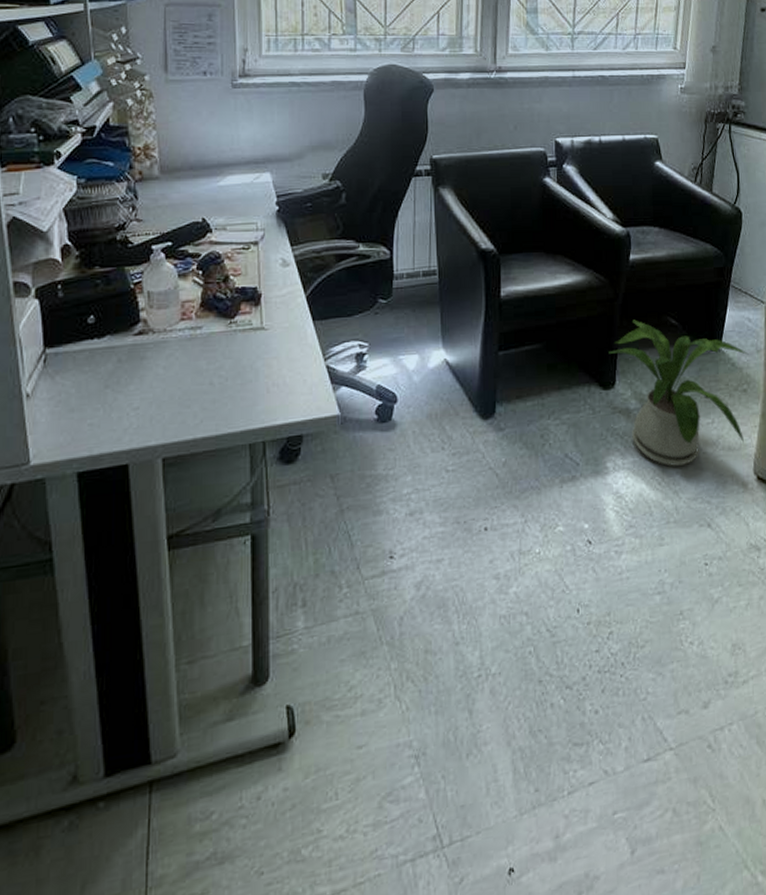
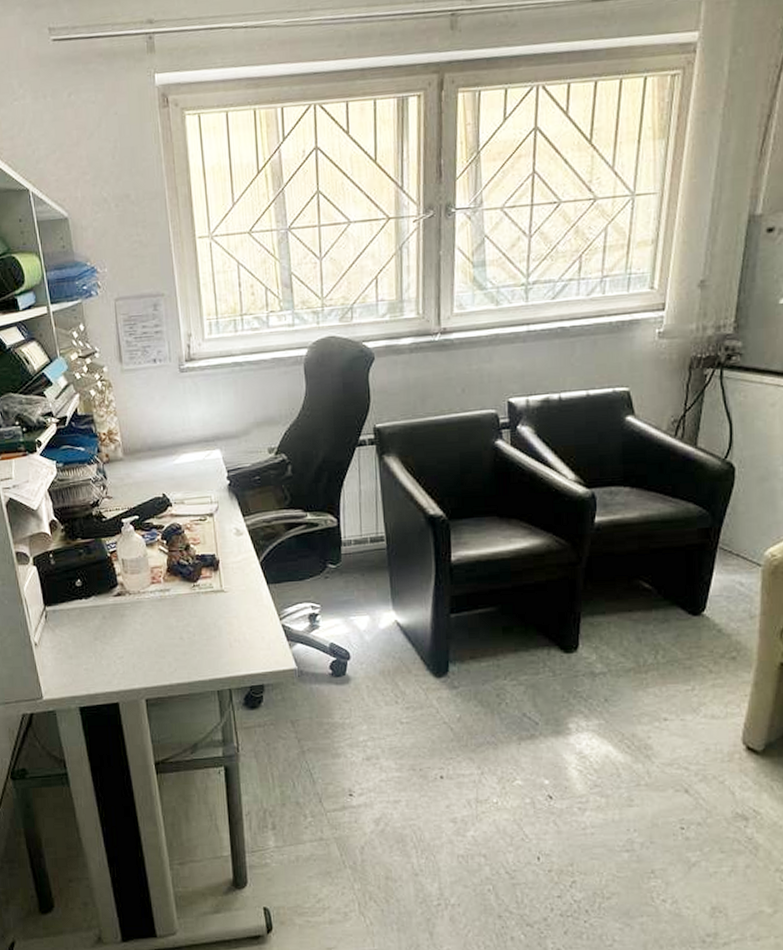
house plant: present [609,319,749,467] -> none [570,583,740,732]

